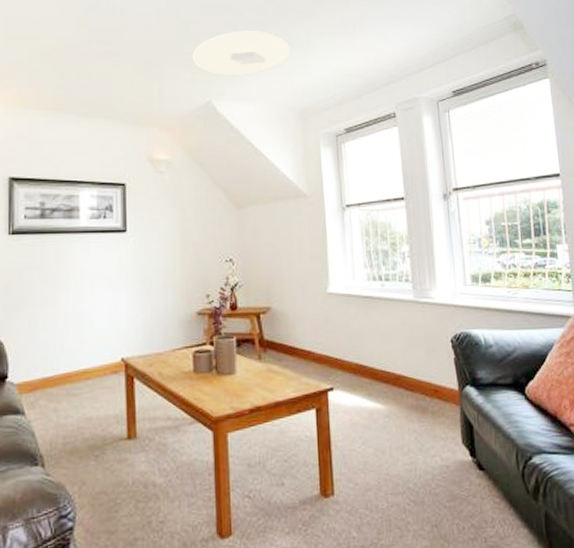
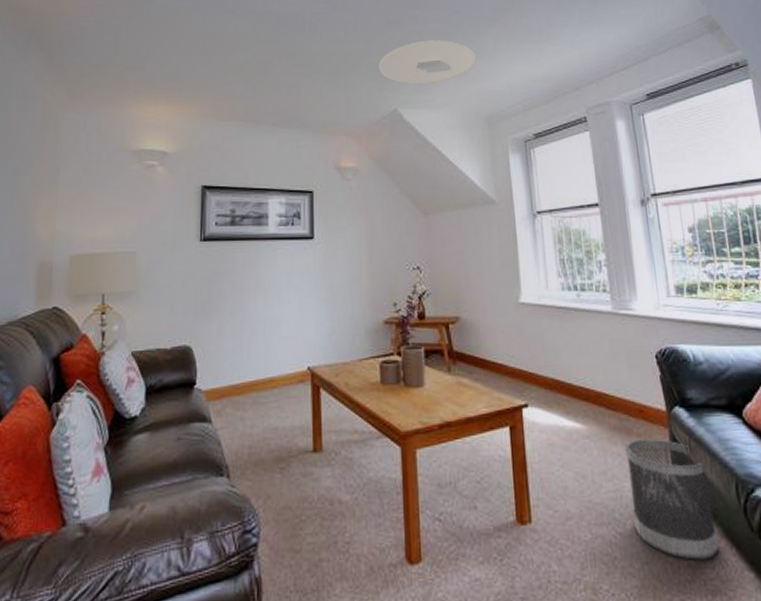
wastebasket: none [420,415,499,521] -> present [625,438,719,560]

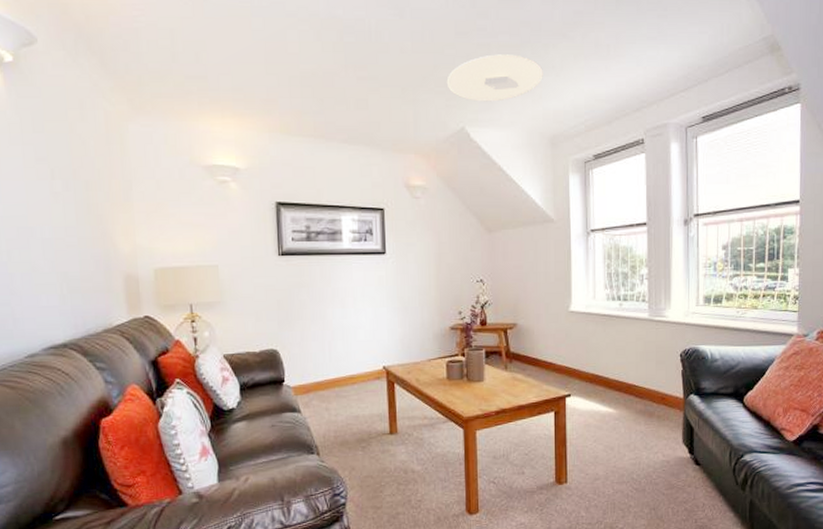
wastebasket: present [625,438,719,560] -> none [647,419,710,506]

